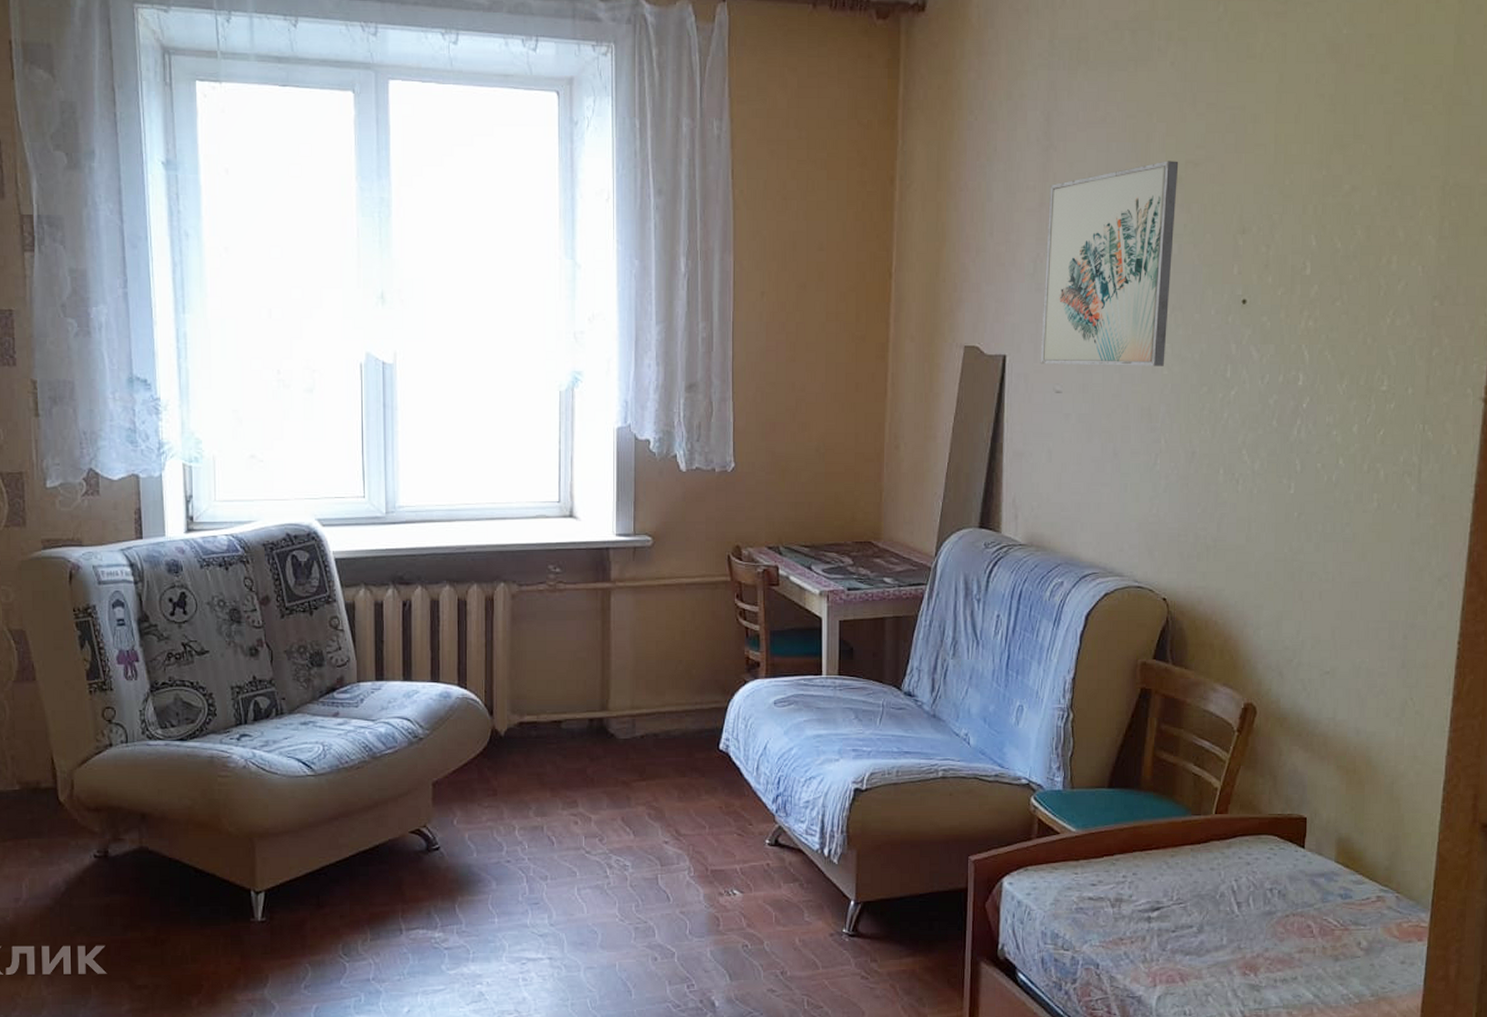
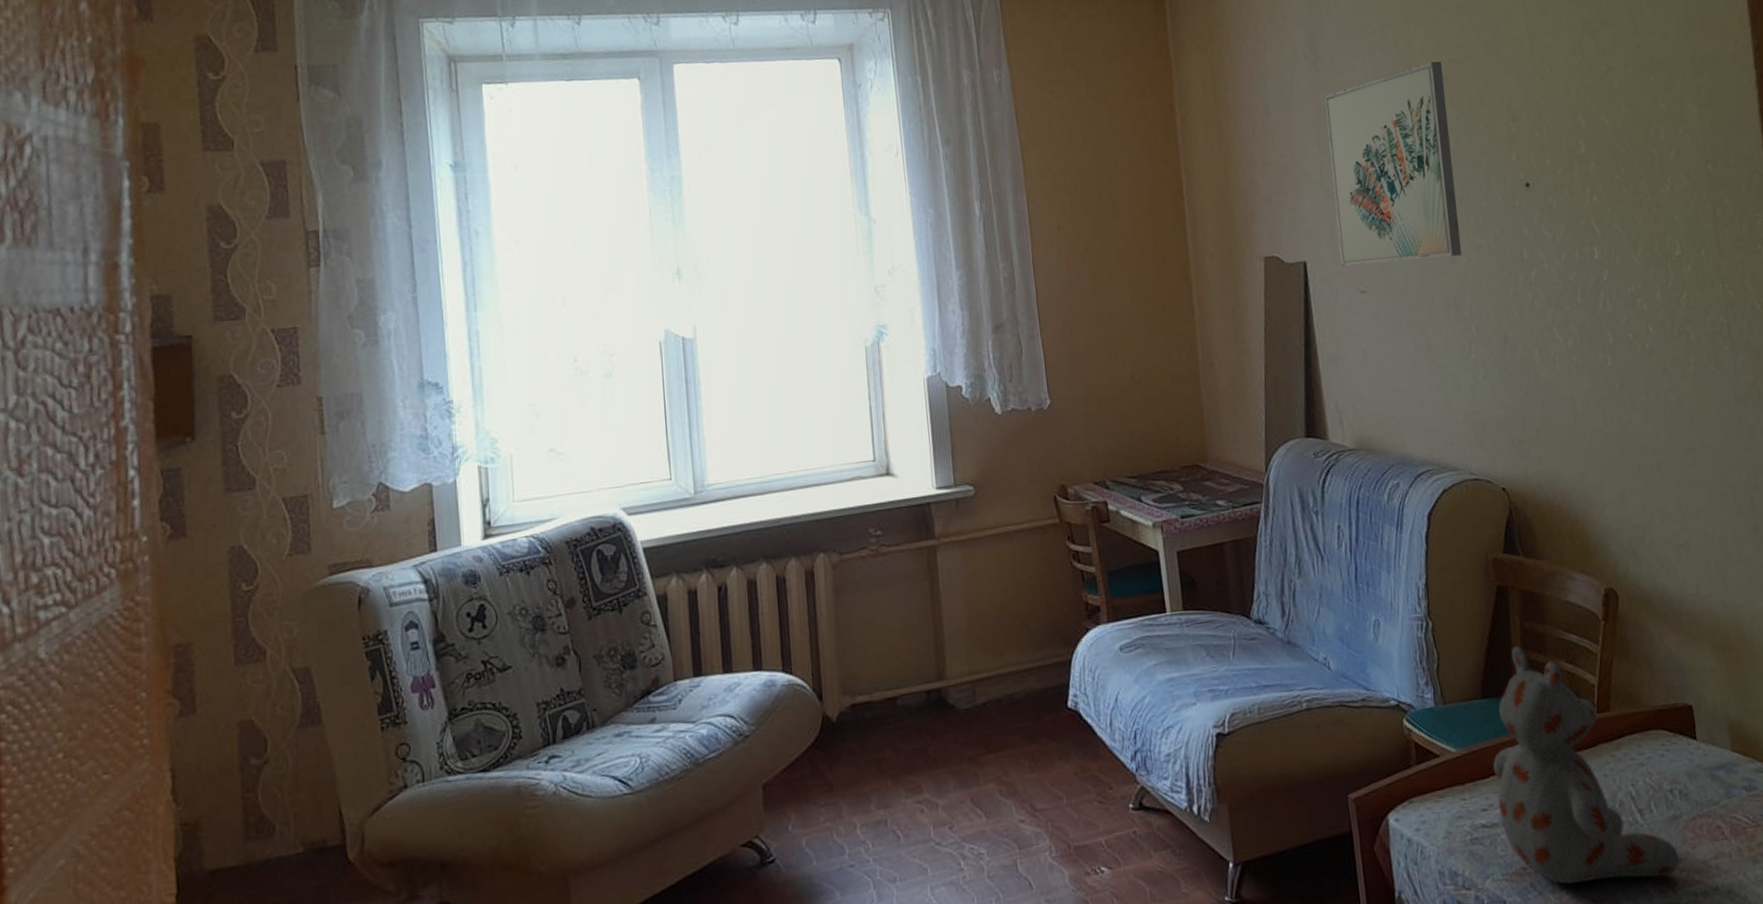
stuffed bear: none [1107,746,1266,962] -> present [1493,646,1679,885]

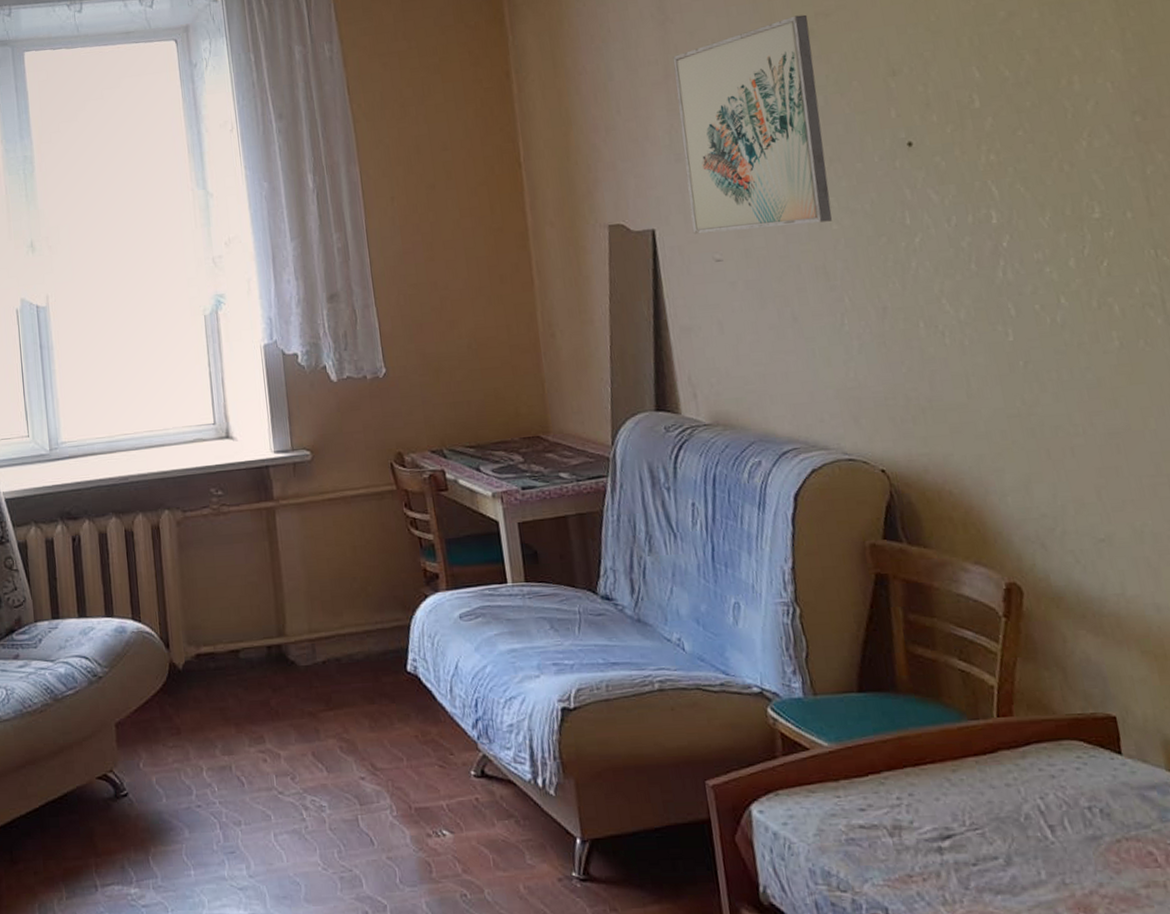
stuffed bear: present [1493,646,1679,885] -> none [872,640,1100,902]

